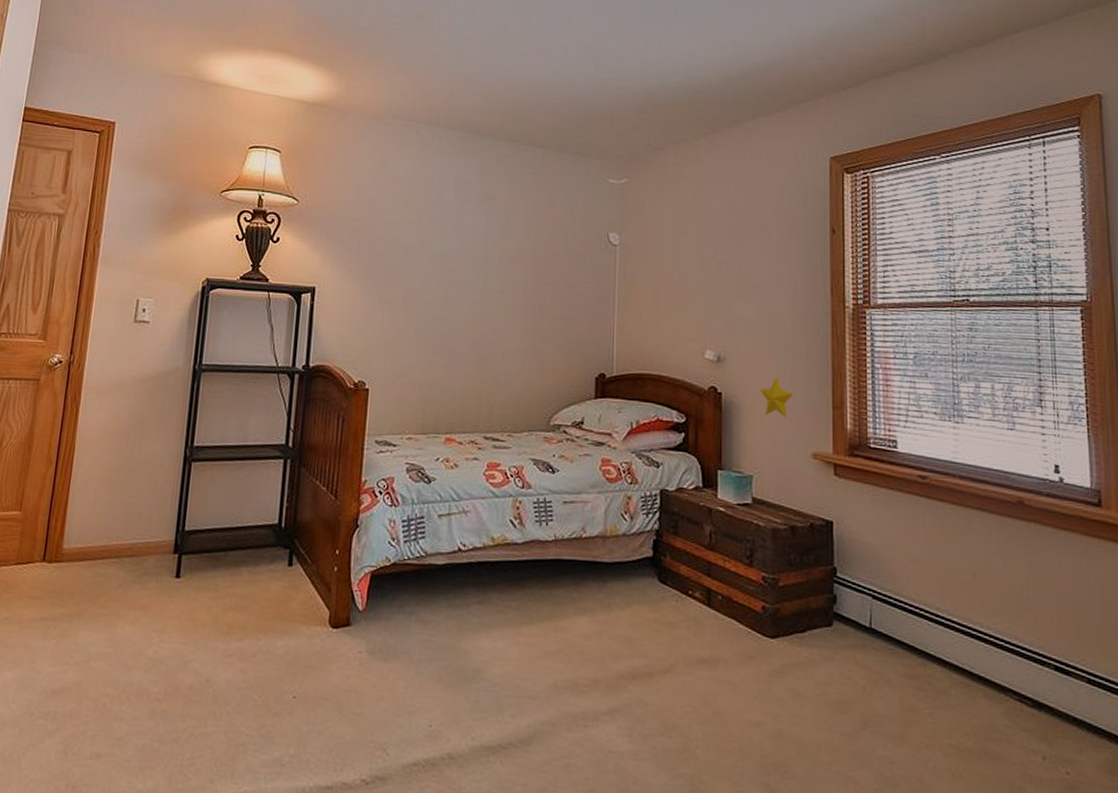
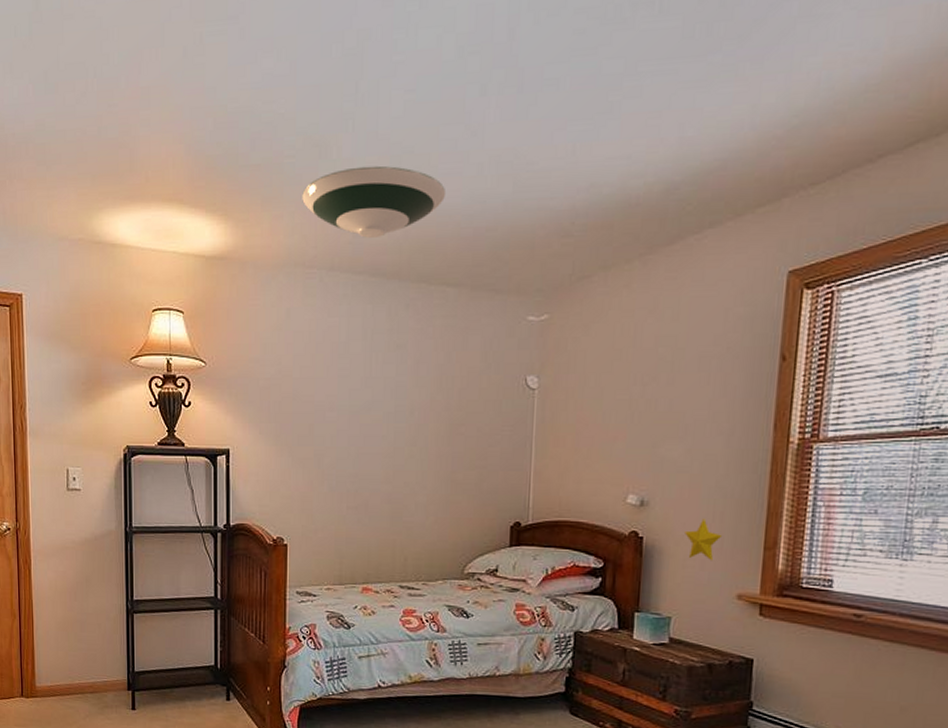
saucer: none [404,38,536,99] -> present [302,165,447,238]

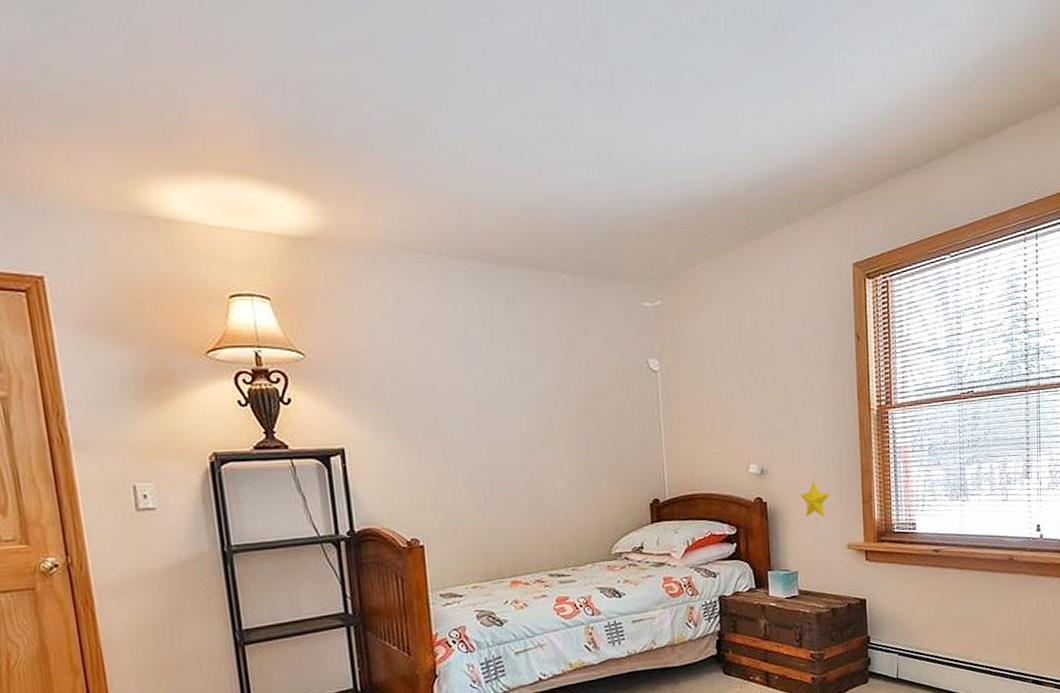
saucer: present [302,165,447,238] -> none [398,149,551,222]

